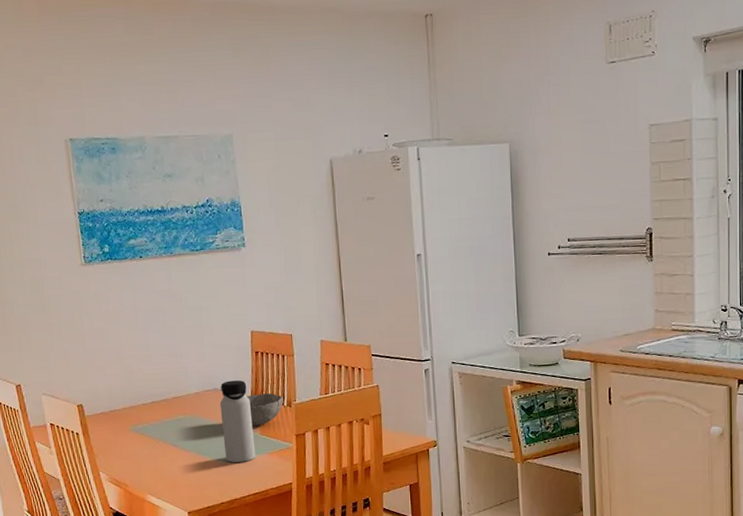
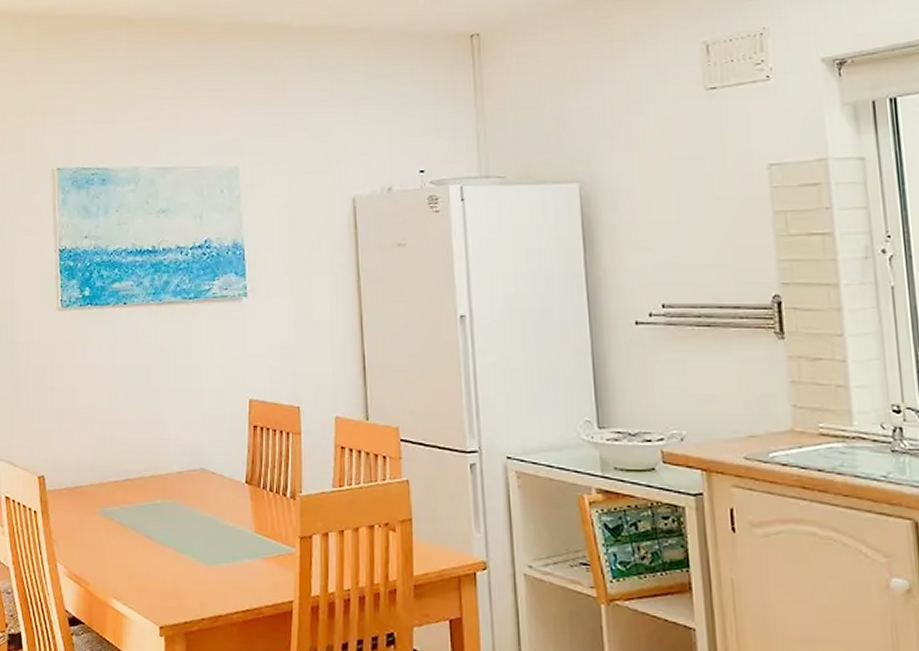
water bottle: present [220,380,256,463] -> none [207,460,248,567]
bowl: present [246,393,283,426] -> none [240,479,286,521]

